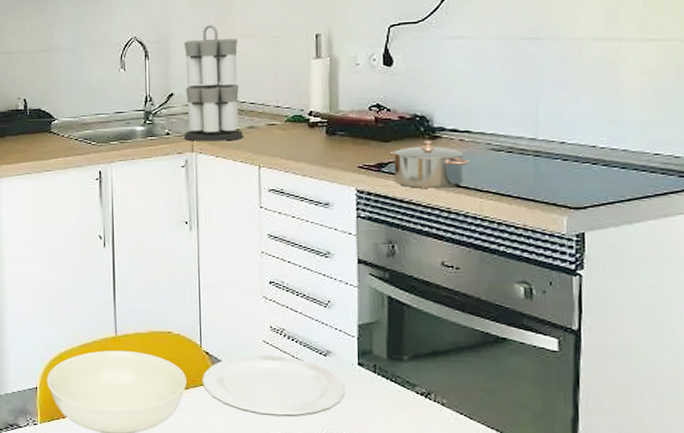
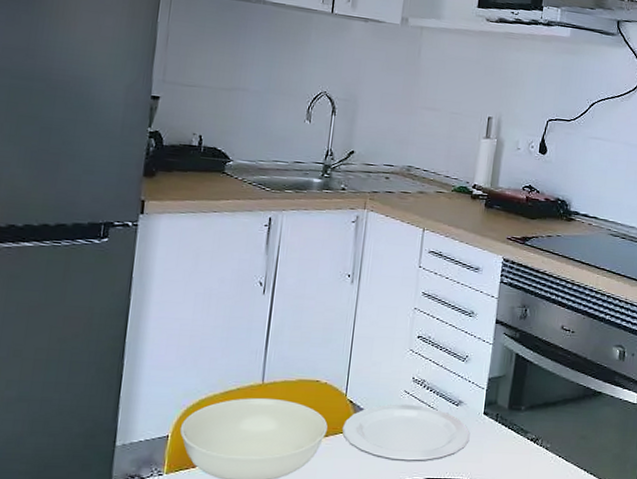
spice rack: present [183,25,244,142] -> none [358,92,420,203]
cooking pot: present [389,140,471,189] -> none [533,221,594,264]

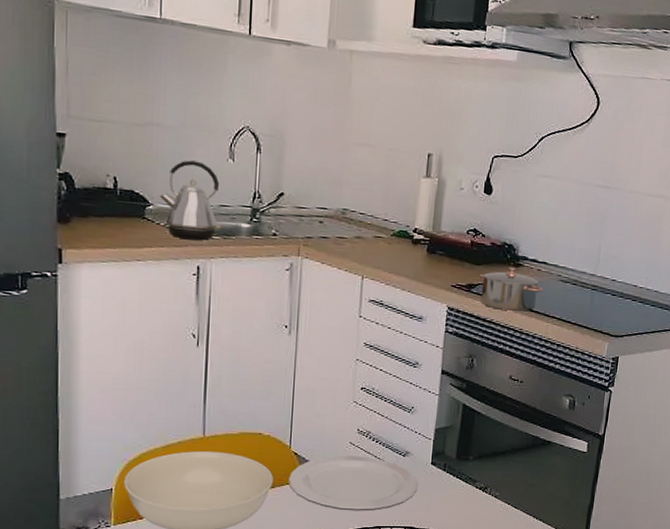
kettle: none [240,121,296,194] -> present [160,160,221,241]
cooking pot: none [533,221,594,264] -> present [479,267,544,312]

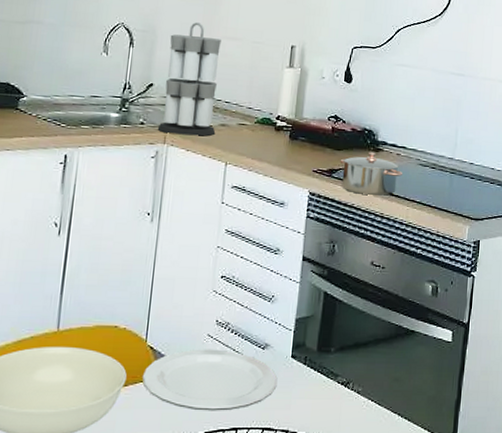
kettle: present [160,160,221,241] -> none [34,54,93,130]
spice rack: none [290,126,354,249] -> present [157,22,221,137]

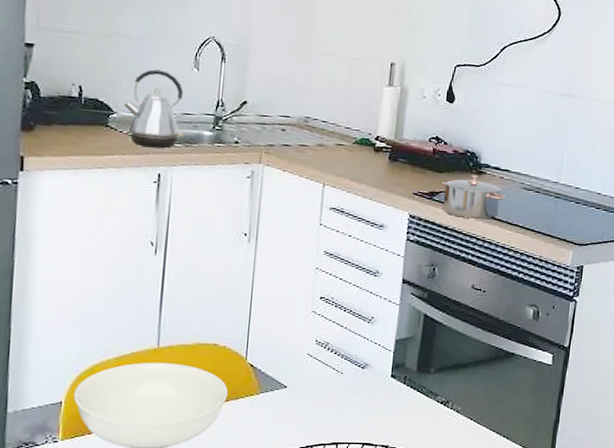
kettle: none [34,54,93,130] -> present [124,69,184,148]
plate: present [142,349,278,411] -> none [243,367,378,427]
spice rack: present [157,22,221,137] -> none [252,37,317,157]

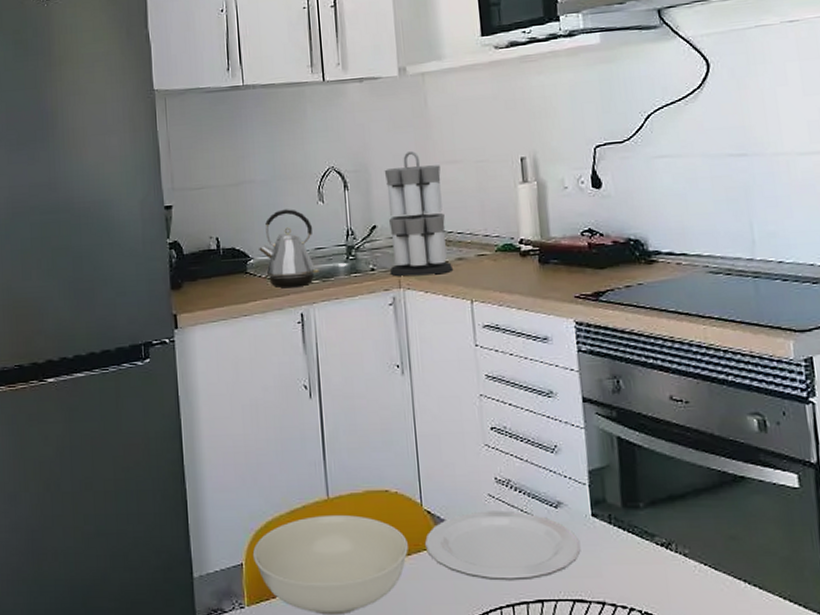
plate: none [243,367,378,427] -> present [424,510,581,581]
spice rack: none [252,37,317,157] -> present [384,151,454,277]
cooking pot: present [441,174,507,220] -> none [605,265,690,318]

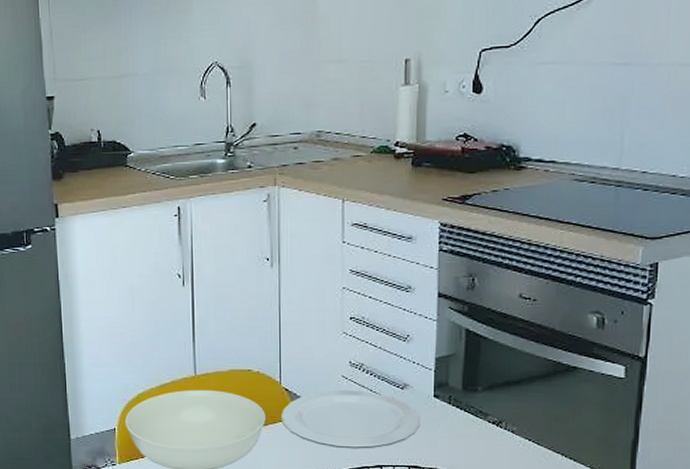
kettle: present [259,209,319,288] -> none [139,104,198,182]
spice rack: present [384,151,454,277] -> none [266,49,329,175]

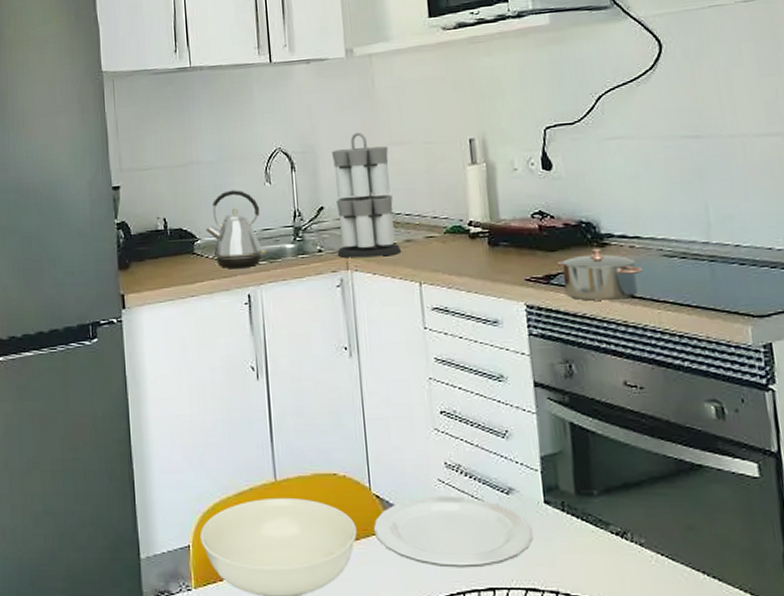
kettle: none [139,104,198,182] -> present [206,190,266,269]
spice rack: none [266,49,329,175] -> present [331,132,402,259]
cooking pot: none [474,171,554,221] -> present [556,248,644,301]

